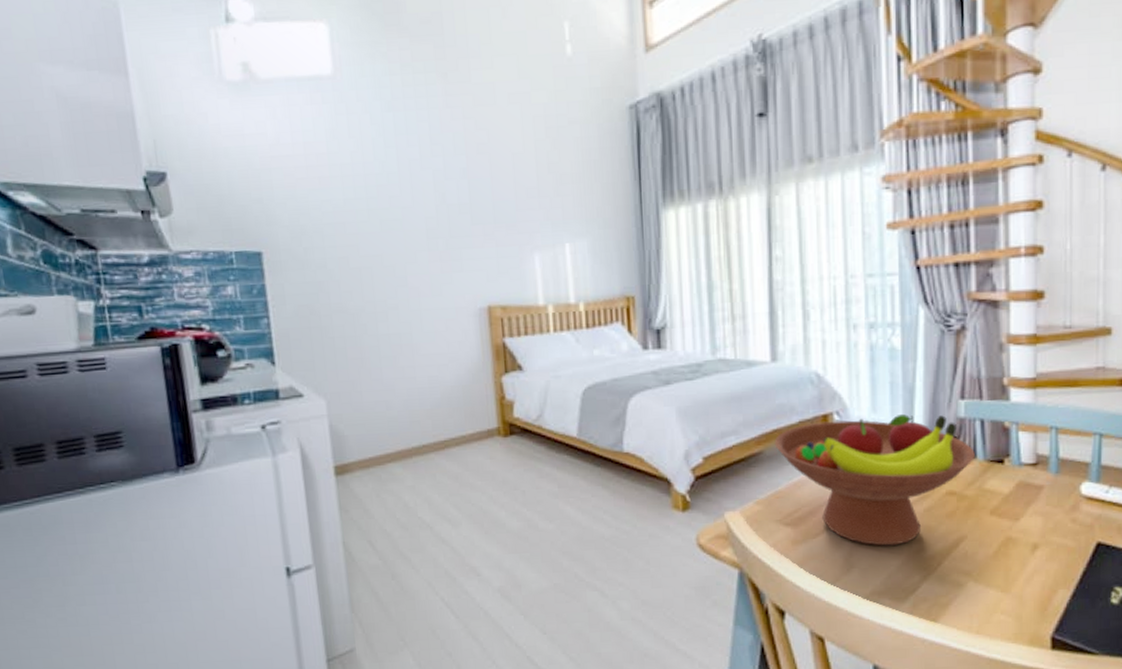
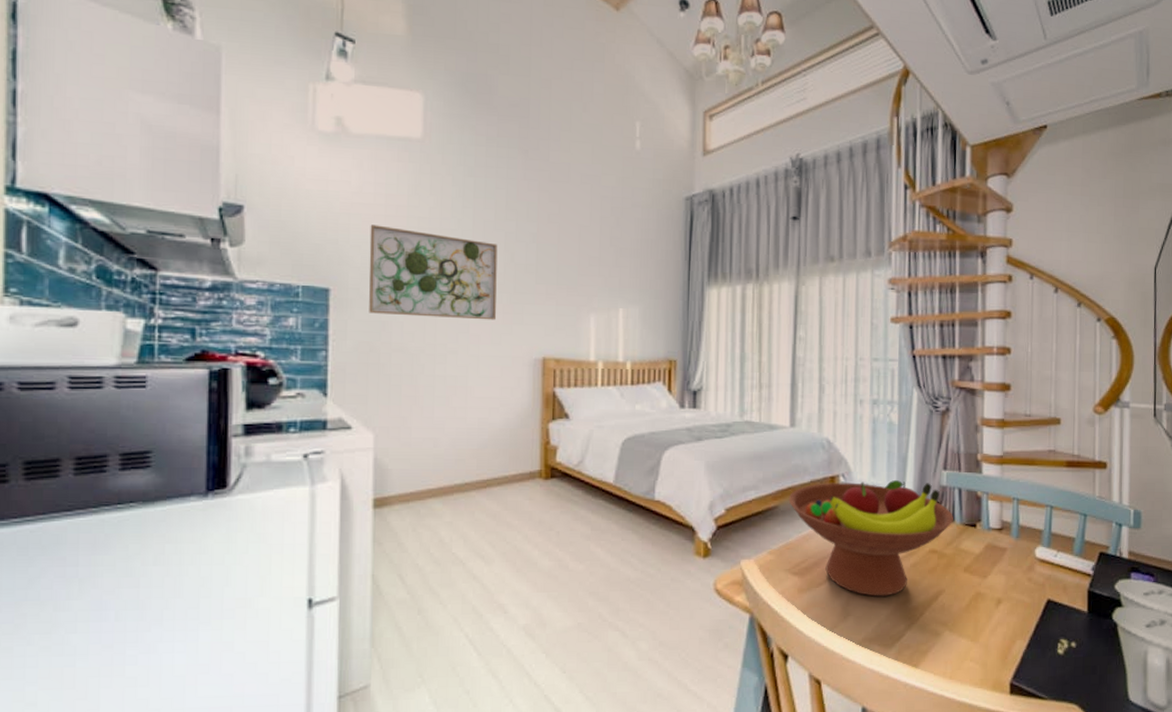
wall art: none [292,177,435,275] -> present [369,224,498,320]

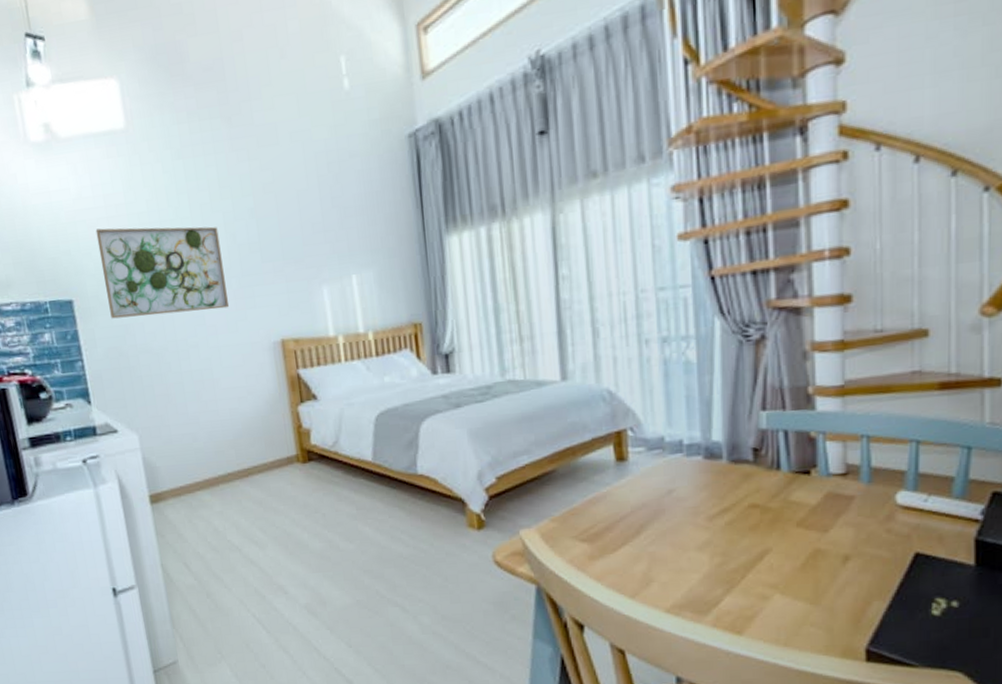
fruit bowl: present [788,479,953,597] -> none [567,427,779,560]

